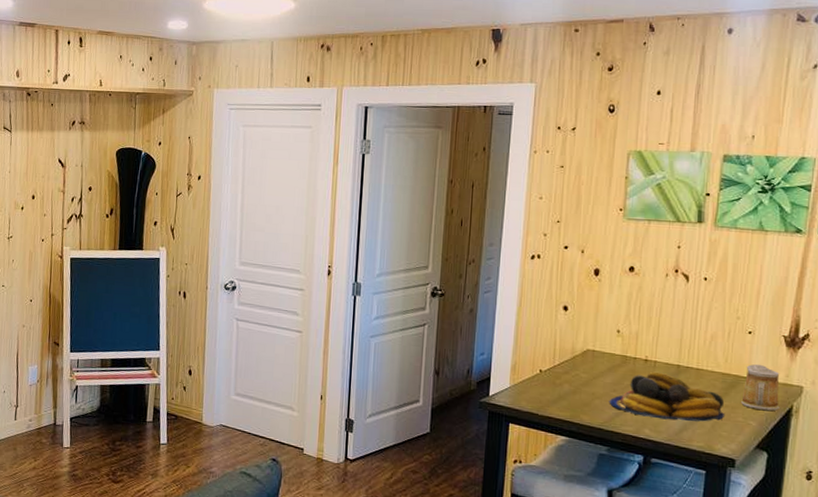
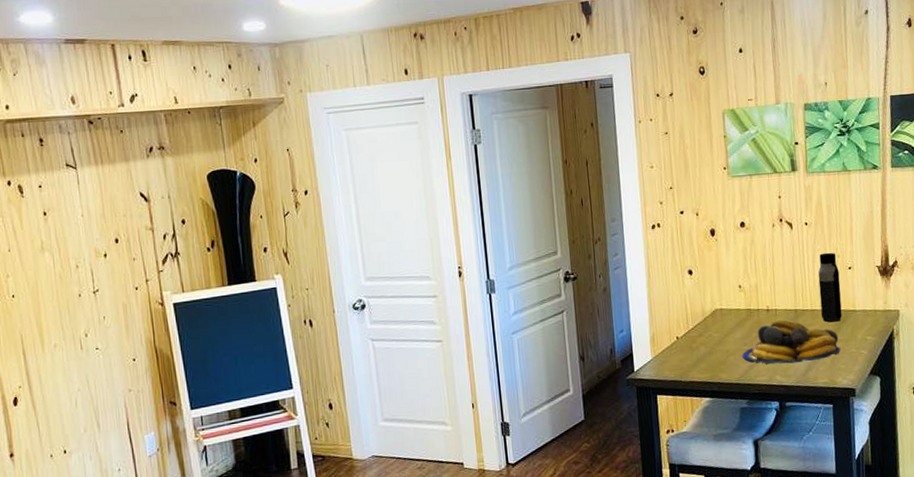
water bottle: none [708,312,737,386] -> present [818,252,842,323]
mug: present [741,364,780,412] -> none [851,296,884,339]

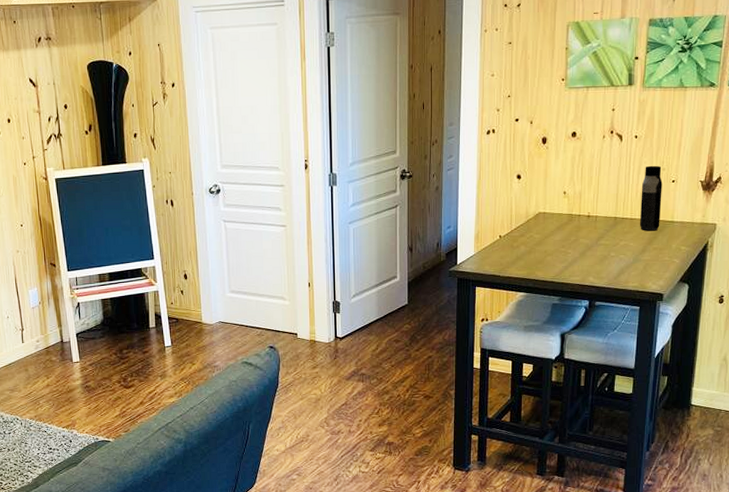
fruit bowl: present [742,319,841,364] -> none [559,225,655,267]

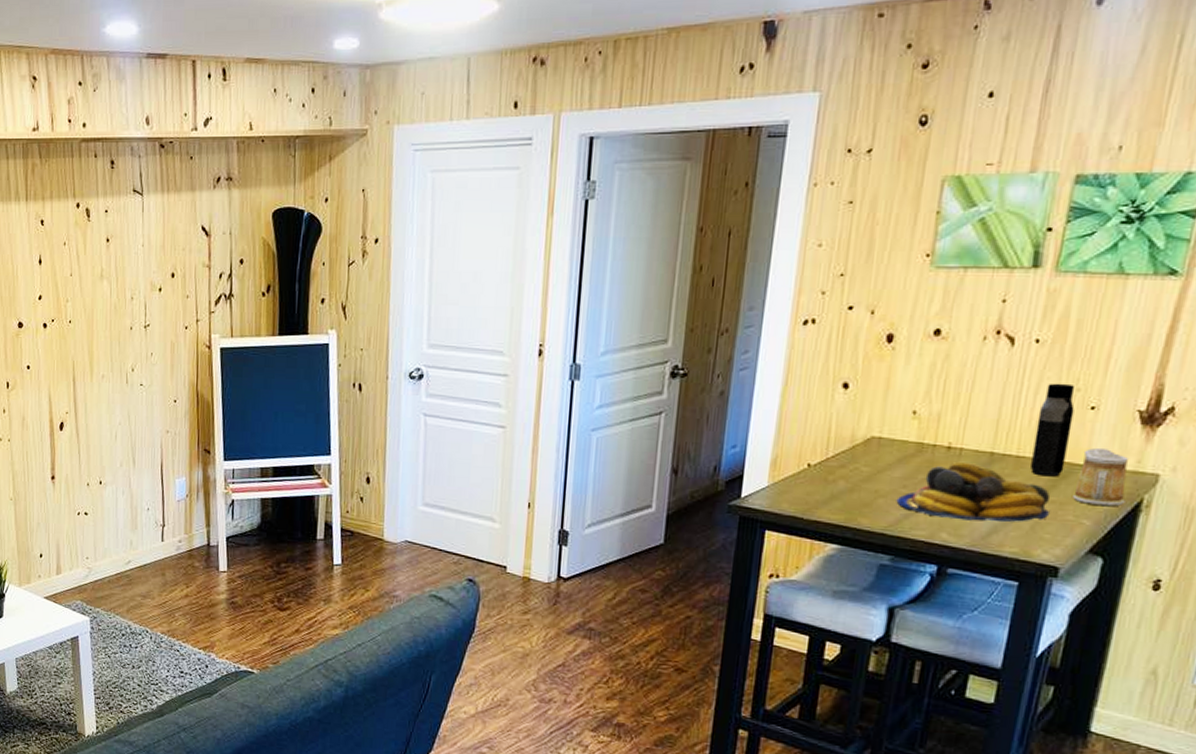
fruit bowl: none [559,225,655,267] -> present [896,461,1051,522]
mug: none [667,208,698,249] -> present [1073,447,1128,507]

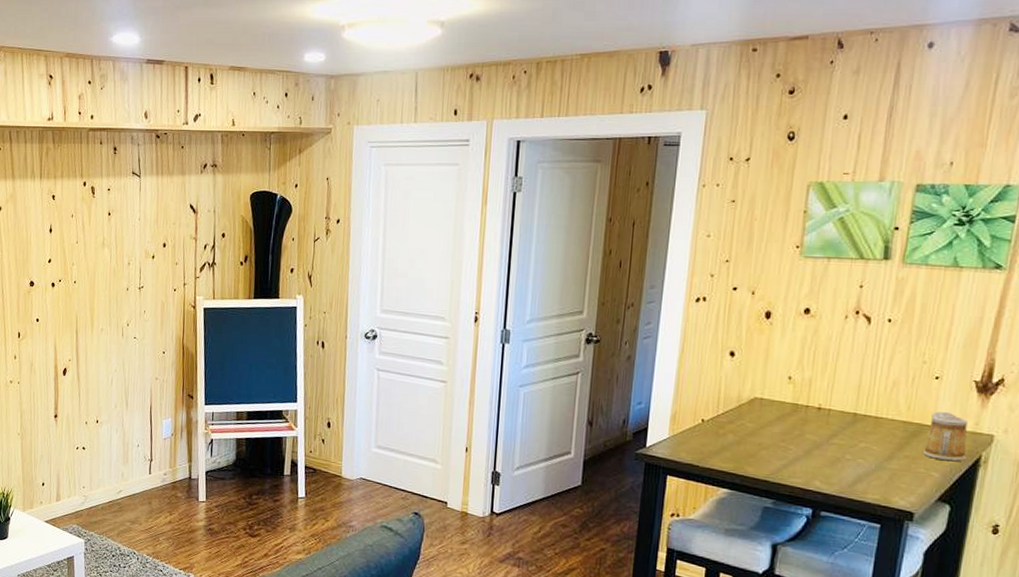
fruit bowl: present [896,461,1051,522] -> none [776,420,905,473]
water bottle: present [1030,383,1076,477] -> none [887,356,922,435]

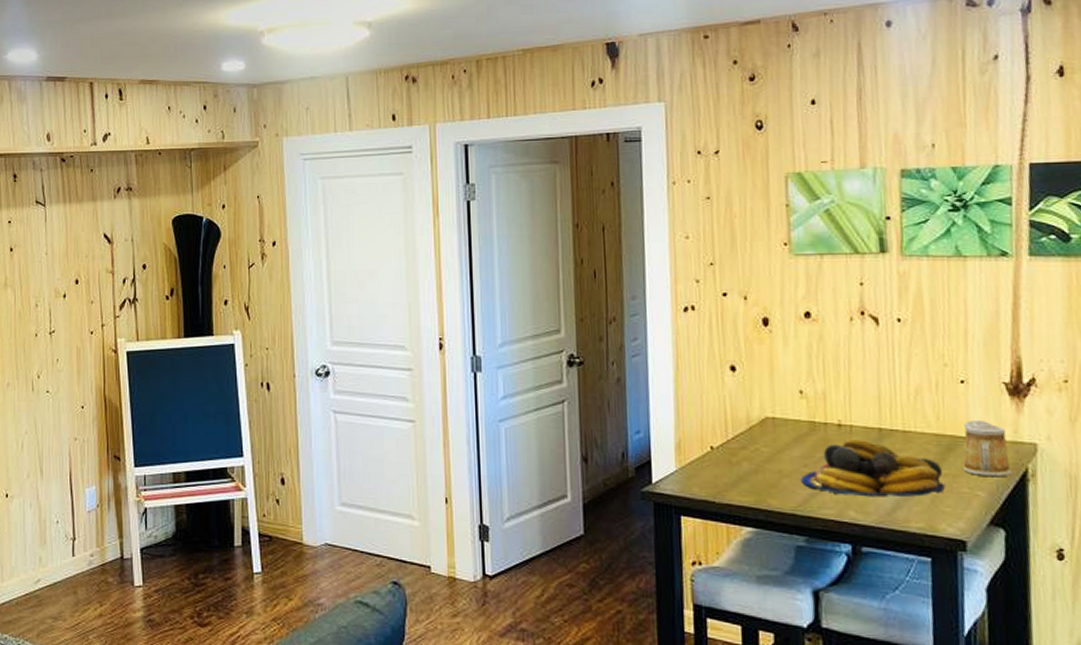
fruit bowl: none [776,420,905,473] -> present [800,438,946,497]

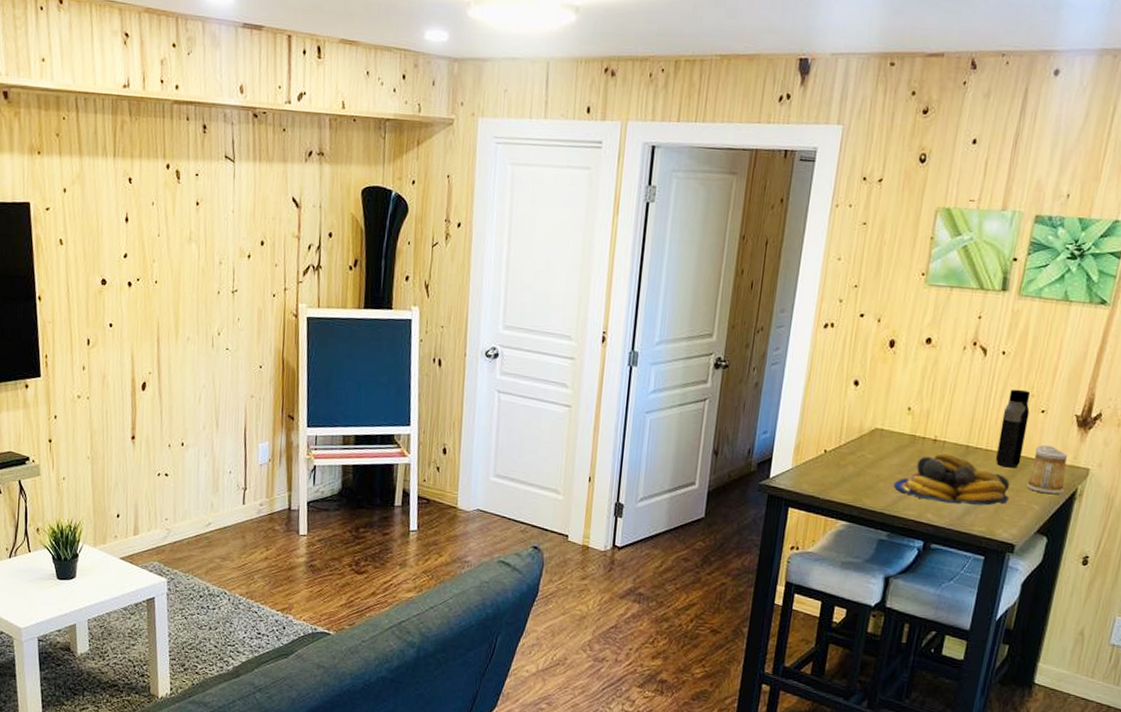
water bottle: none [914,359,949,450] -> present [996,389,1031,468]

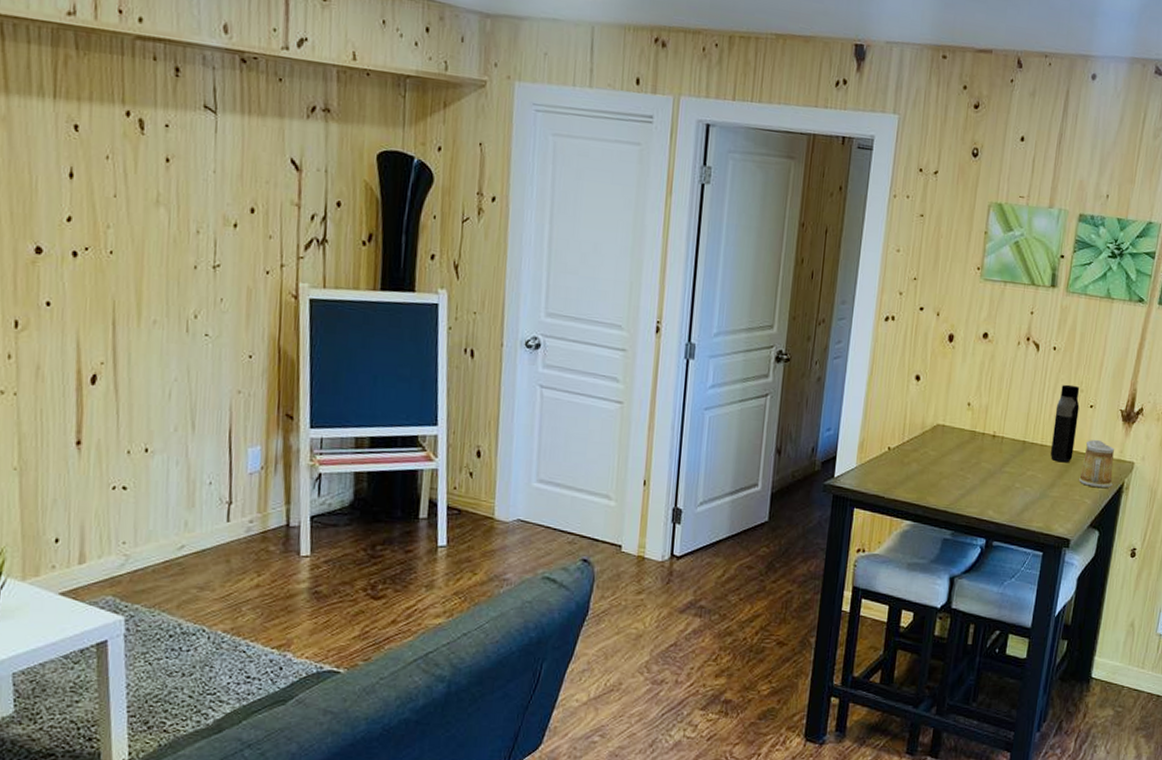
fruit bowl: present [893,452,1010,506] -> none [955,448,1064,501]

